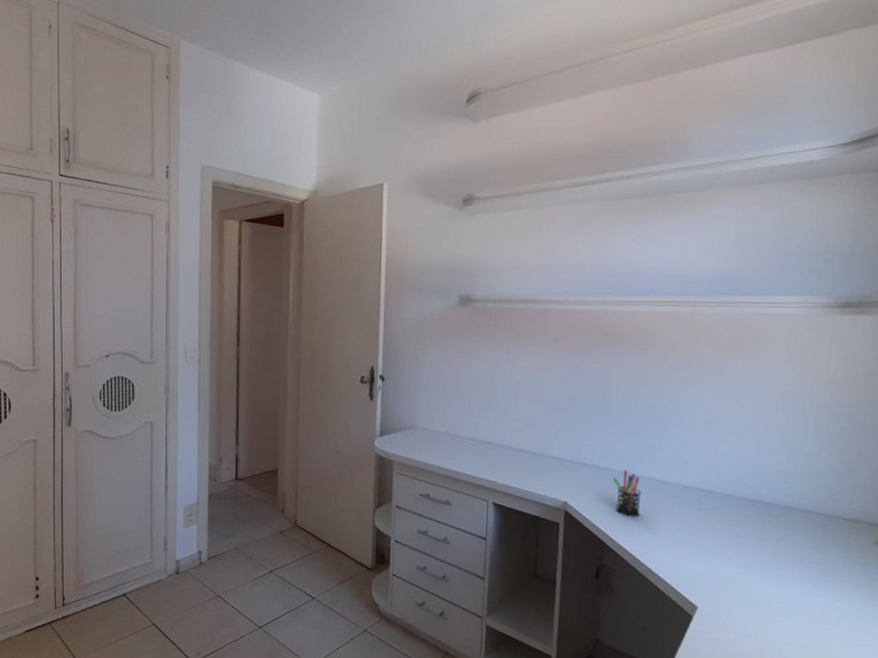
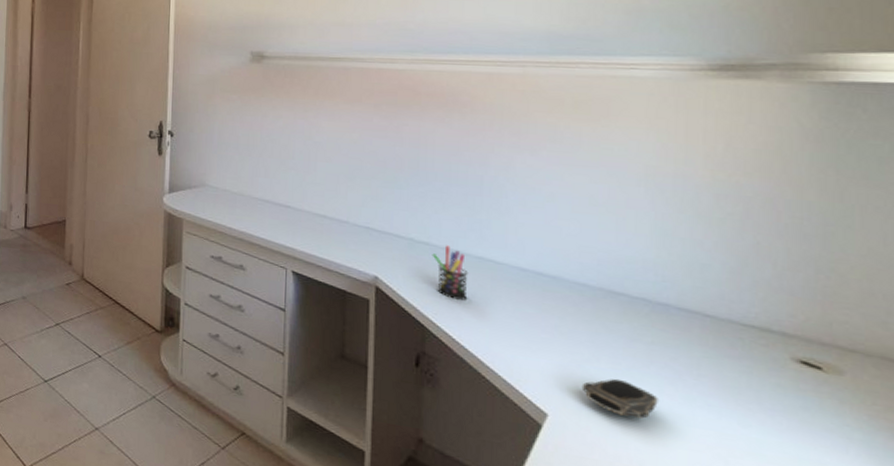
computer mouse: none [724,571,780,602] -> present [581,378,658,419]

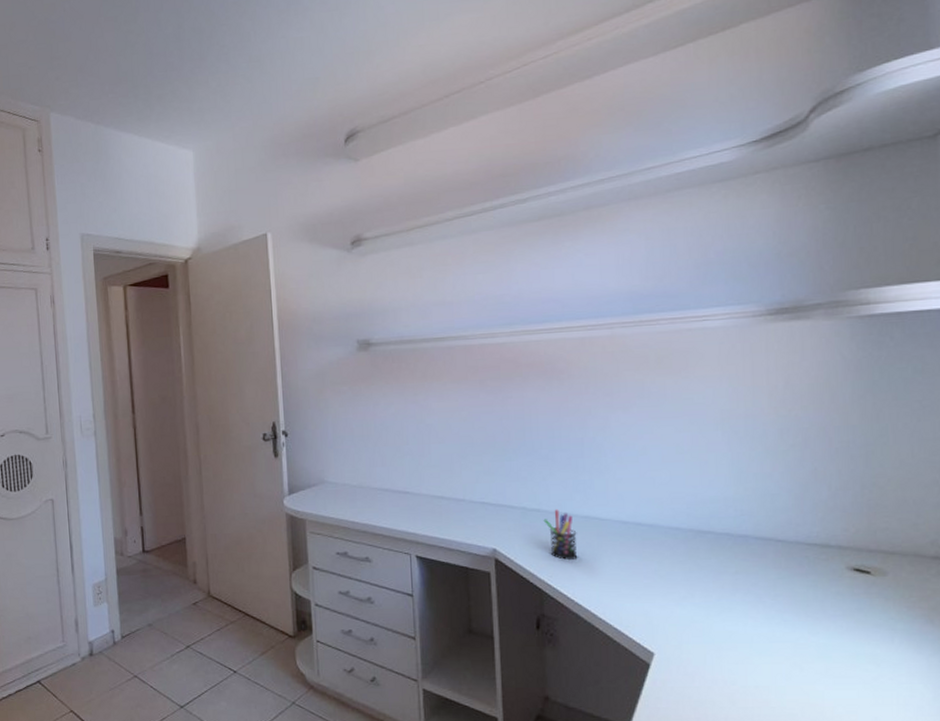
computer mouse: present [581,378,658,419] -> none [681,610,744,643]

